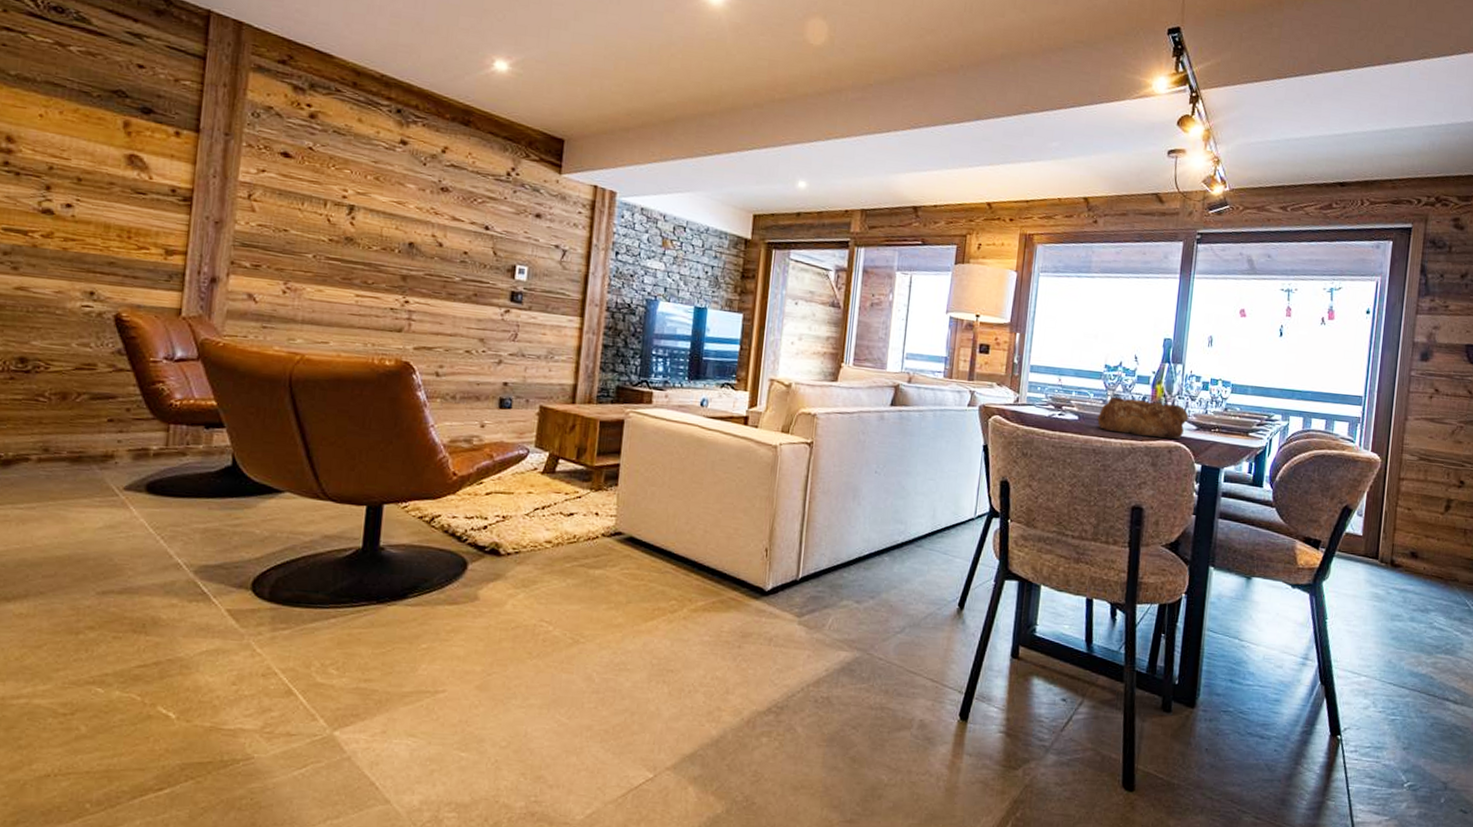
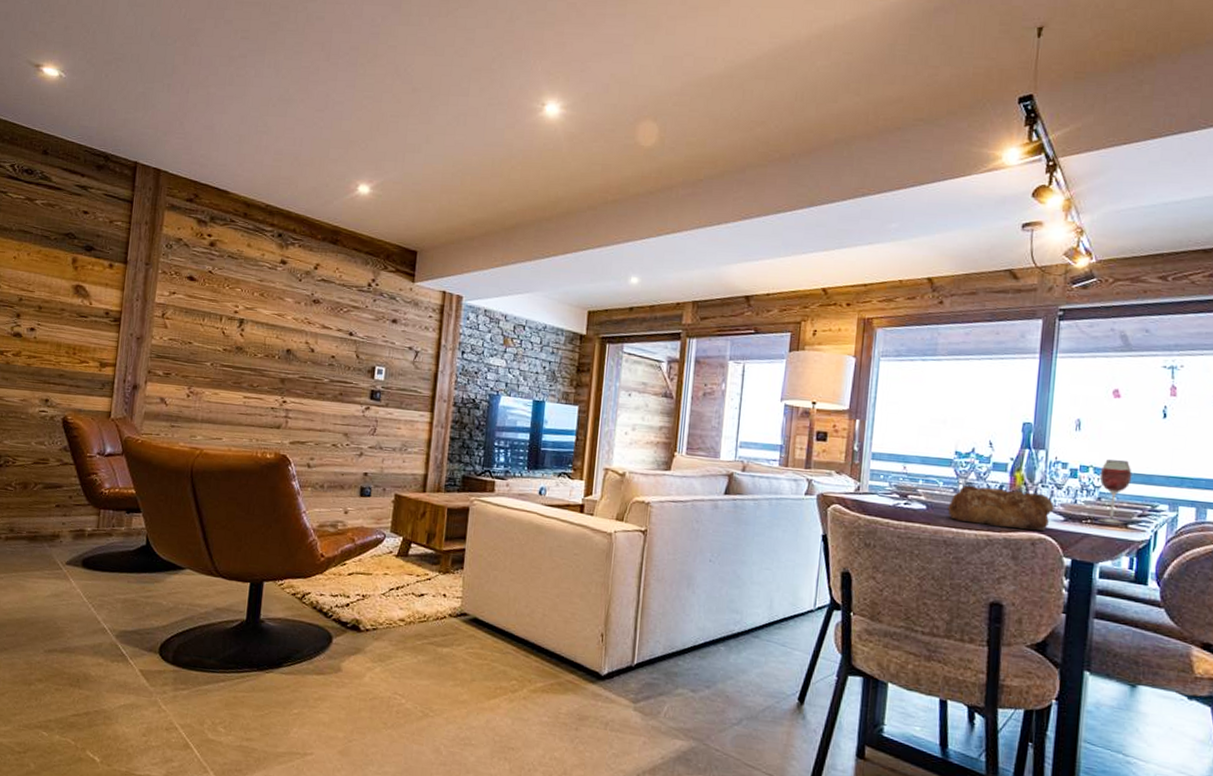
wineglass: none [1224,373,1254,433] -> present [1097,459,1132,525]

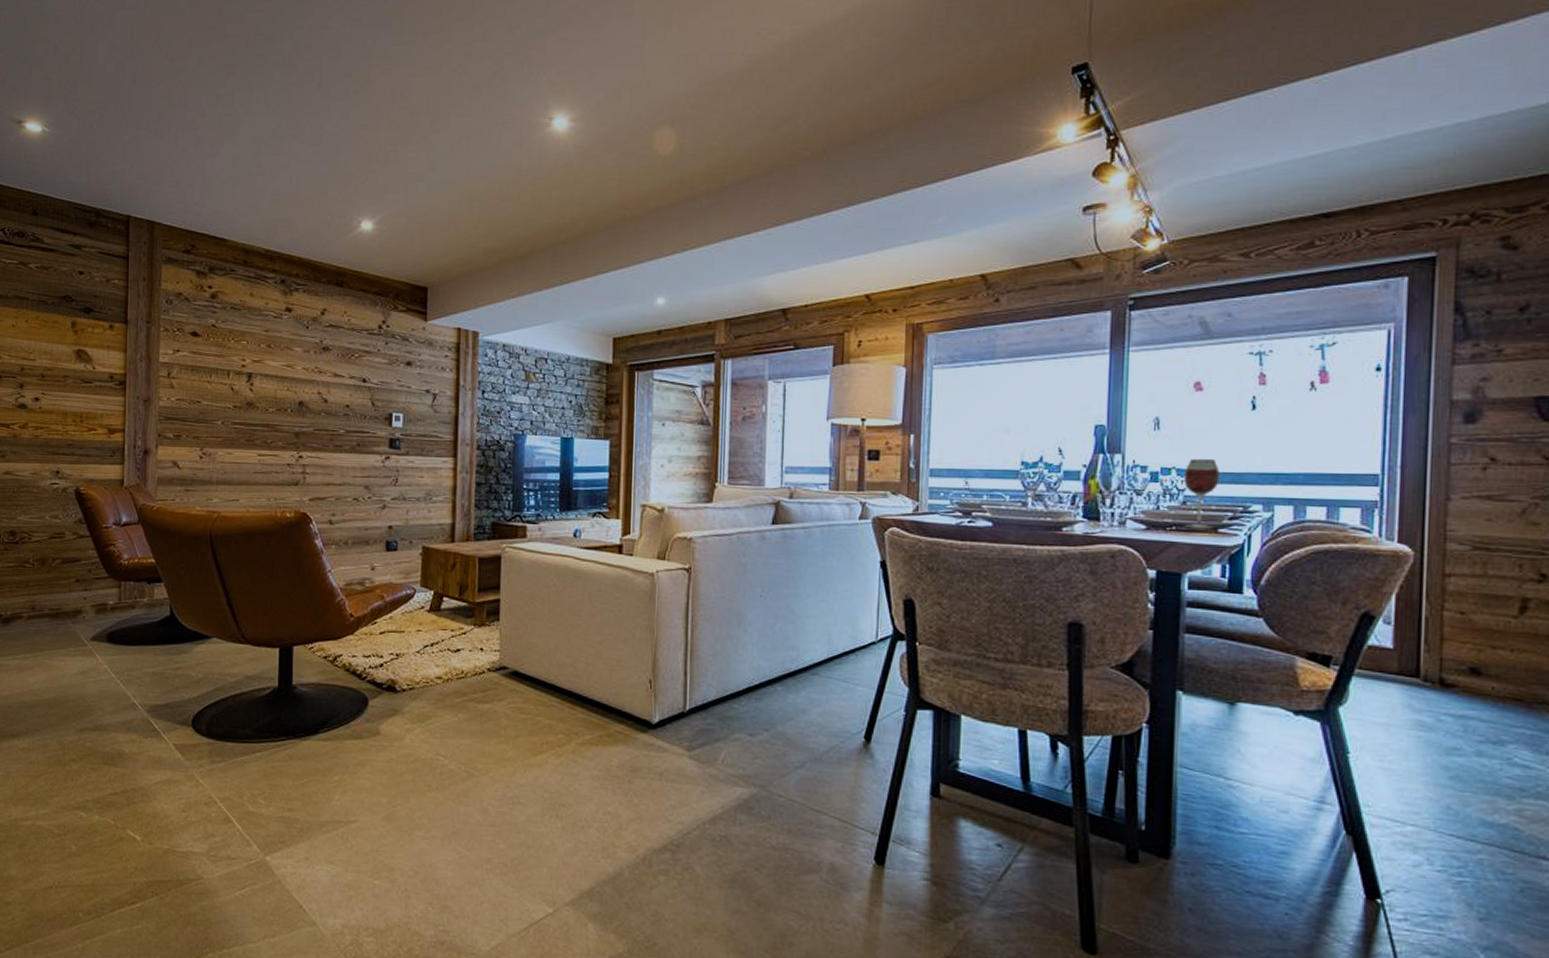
bread: present [946,485,1056,531] -> none [1015,497,1136,542]

